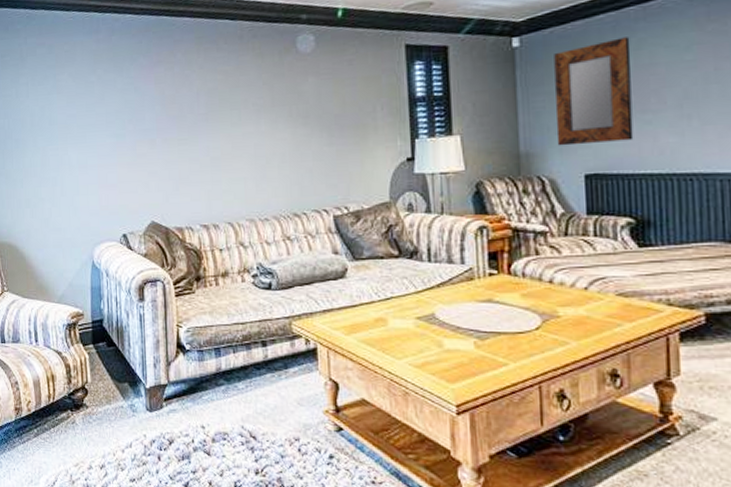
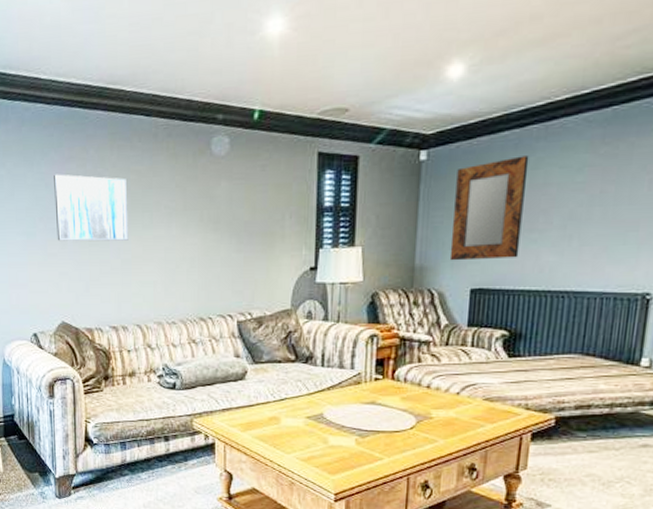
wall art: none [142,77,217,142] -> present [54,174,129,242]

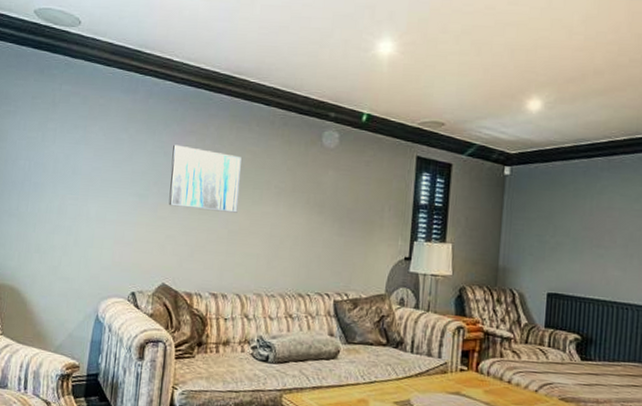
home mirror: present [449,155,529,261] -> none [529,181,596,269]

